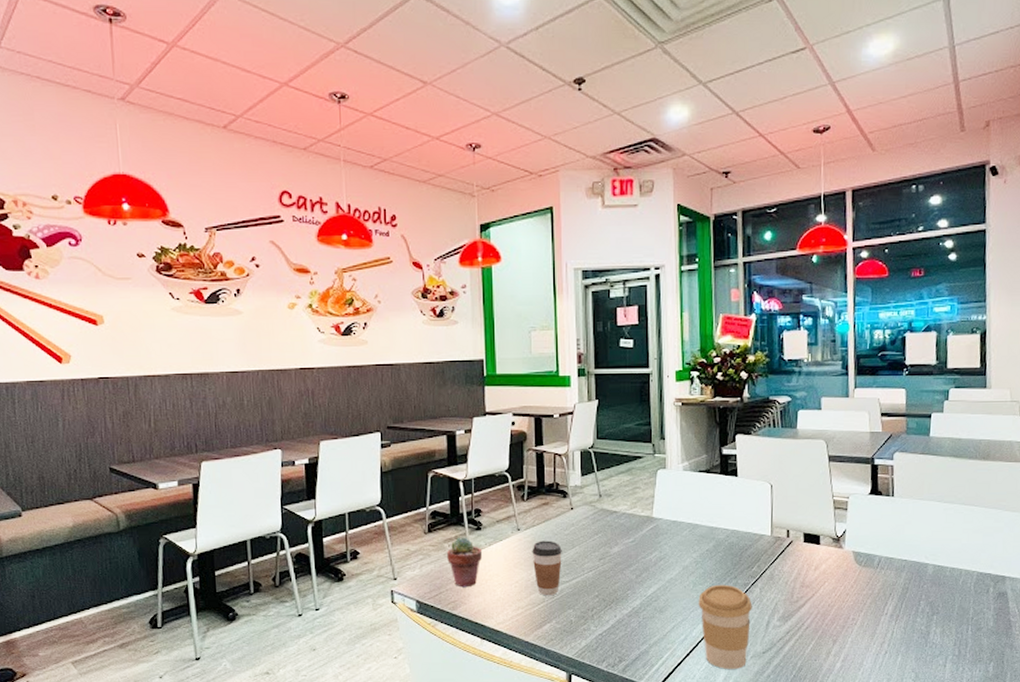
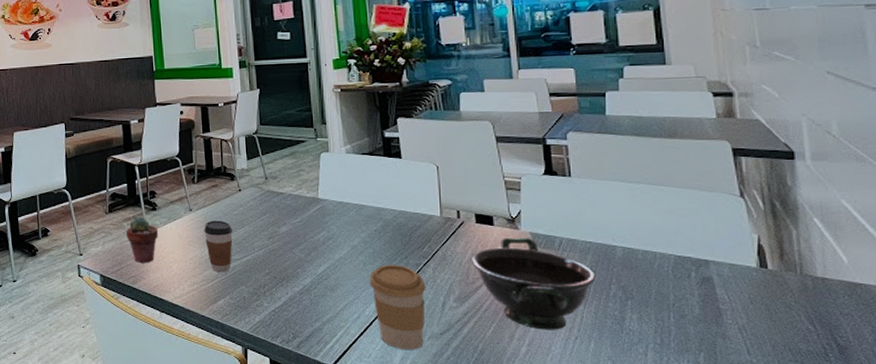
bowl: none [796,556,908,646] -> present [470,237,596,330]

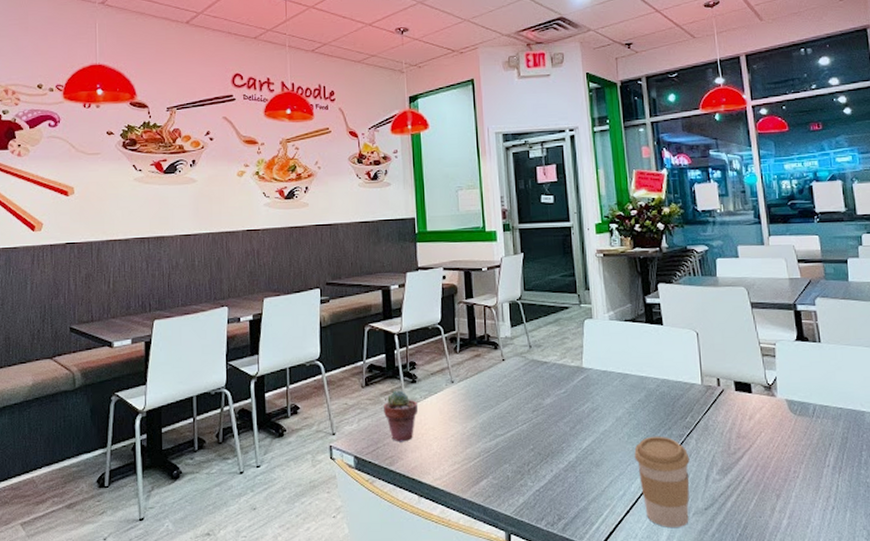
coffee cup: present [204,220,233,273] -> none [466,392,496,450]
bowl: present [470,237,596,330] -> none [731,404,848,501]

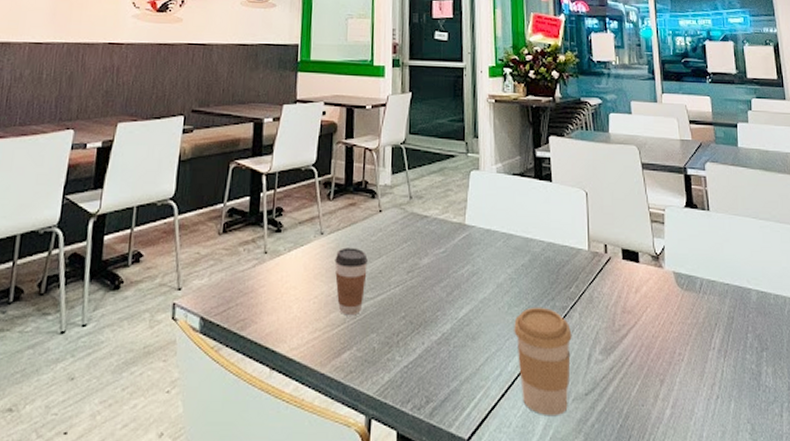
potted succulent: present [384,390,417,442] -> none [241,240,280,302]
coffee cup: none [466,392,496,450] -> present [334,247,368,316]

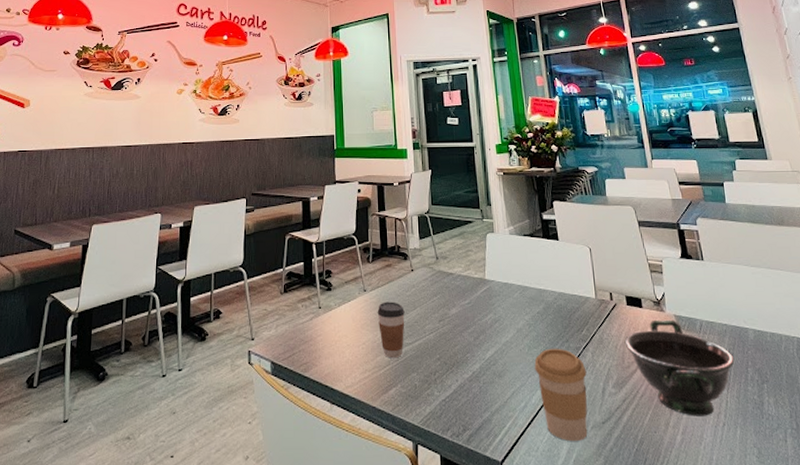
bowl: none [617,276,734,388] -> present [624,319,735,416]

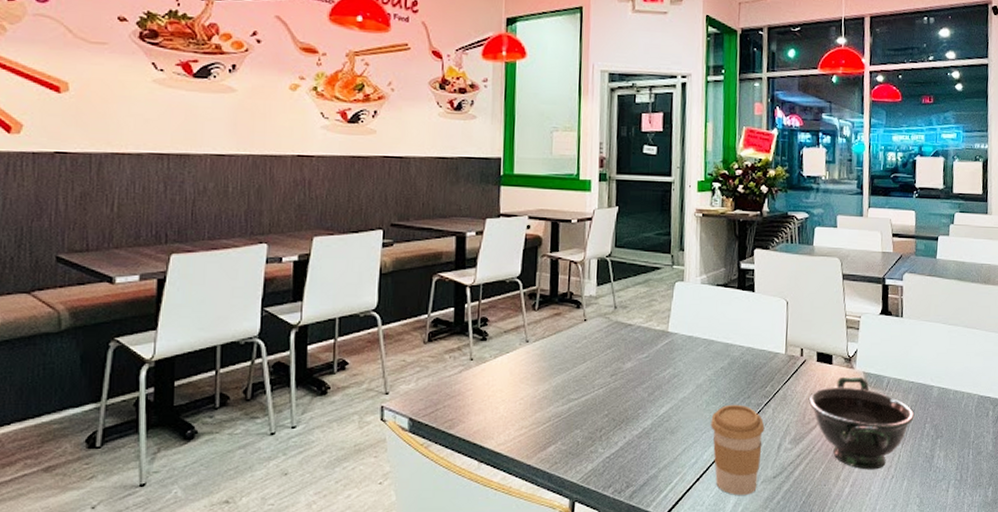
coffee cup: present [377,301,405,359] -> none [540,354,572,415]

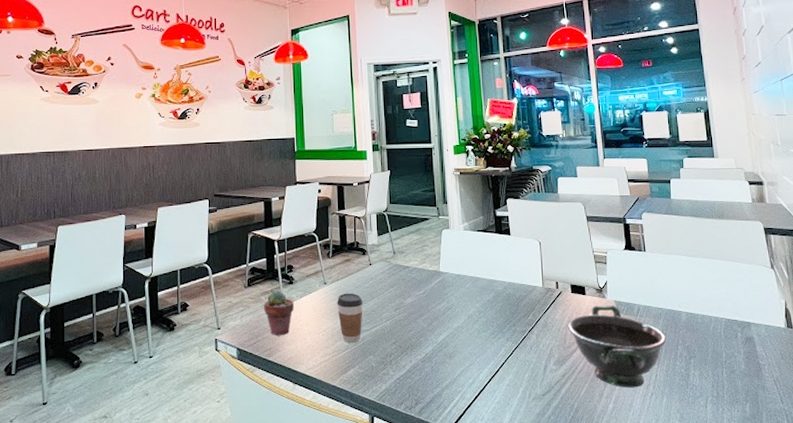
potted succulent: none [447,348,486,404] -> present [264,290,294,336]
coffee cup: none [540,354,572,415] -> present [337,293,363,343]
coffee cup: present [710,404,765,496] -> none [483,331,531,412]

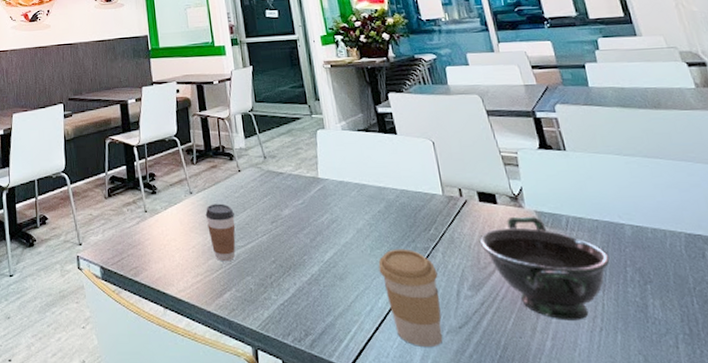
potted succulent: present [264,290,294,336] -> none [126,201,159,253]
coffee cup: none [483,331,531,412] -> present [378,248,443,348]

